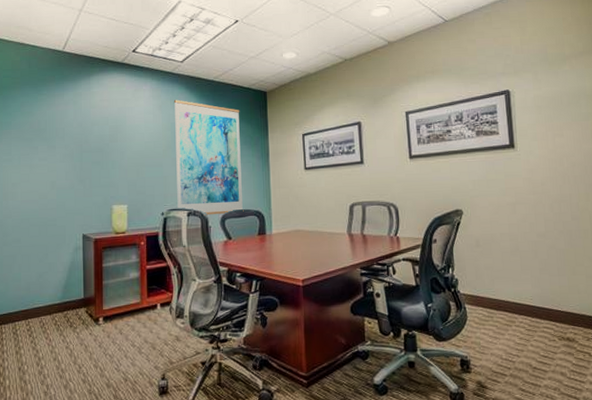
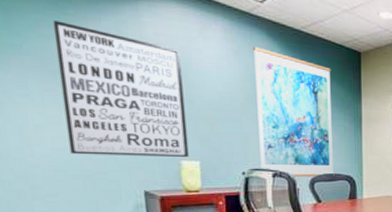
wall art: none [32,100,119,205] -> present [52,20,189,157]

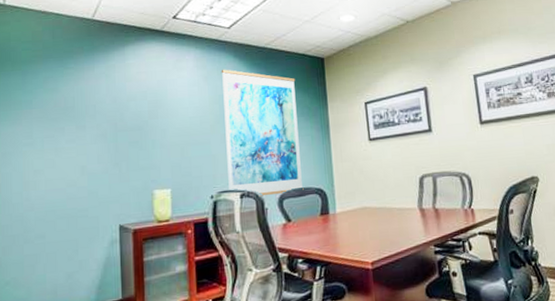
wall art: present [52,20,189,157] -> none [57,75,161,195]

